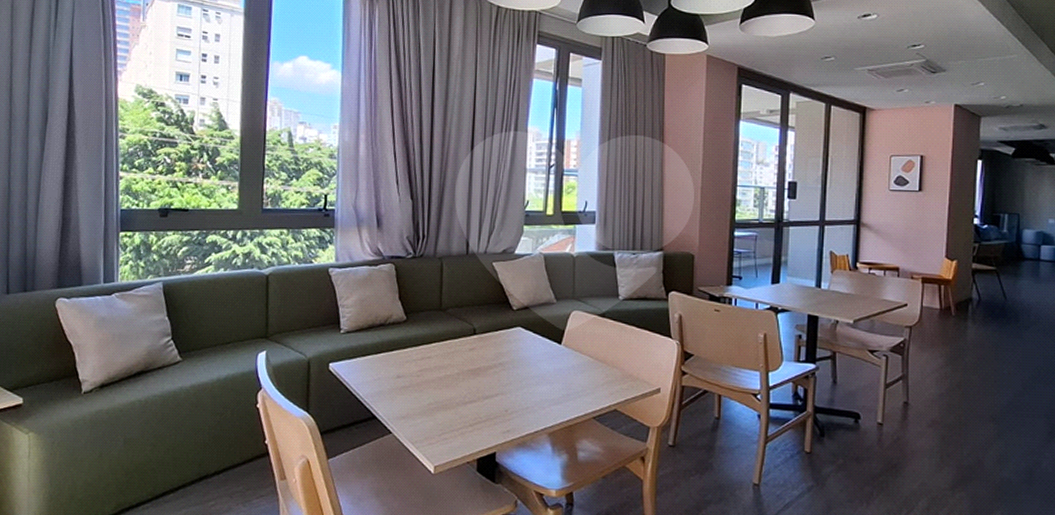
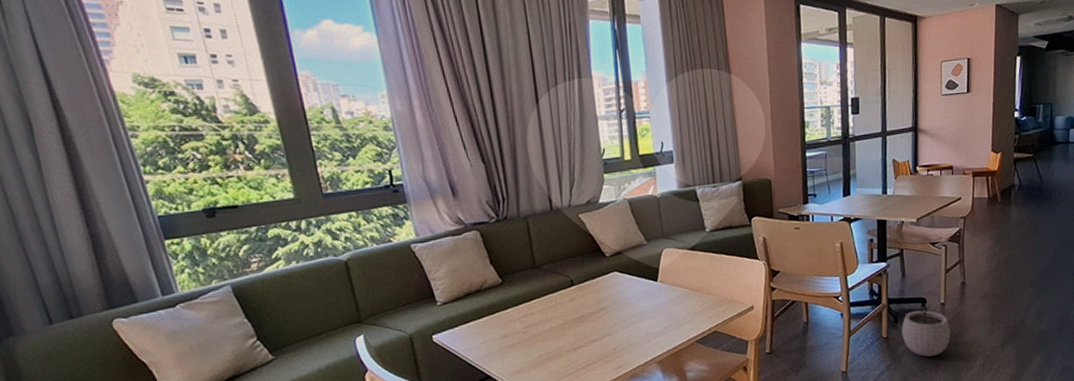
plant pot: none [829,419,888,486] -> present [902,303,951,357]

